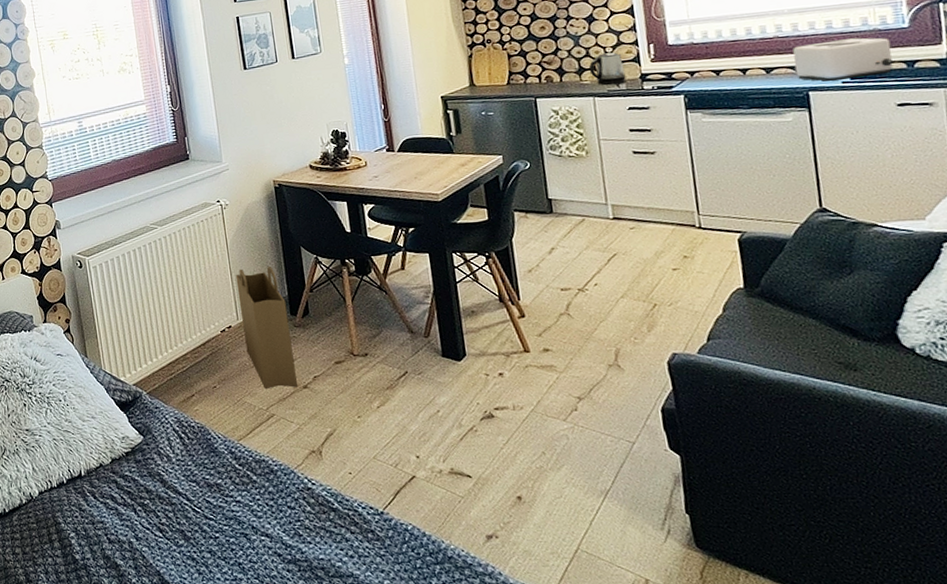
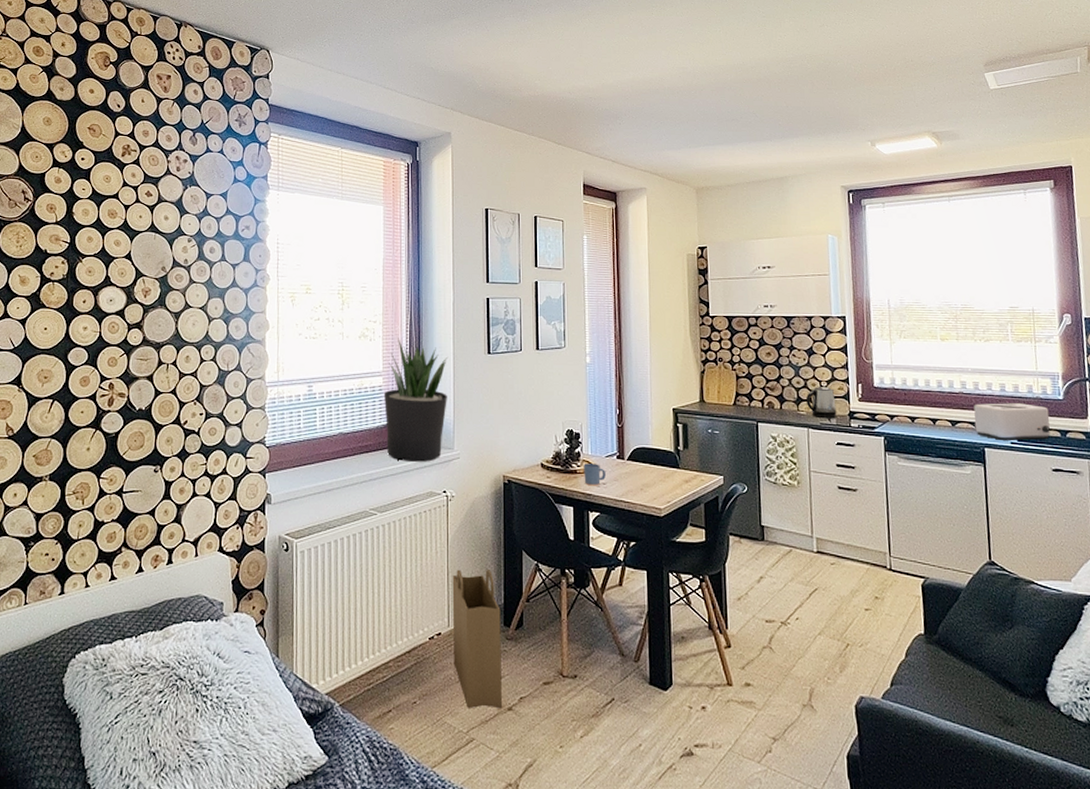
planter: none [148,67,211,179] -> present [383,338,447,463]
mug: none [353,159,377,181] -> present [583,463,606,486]

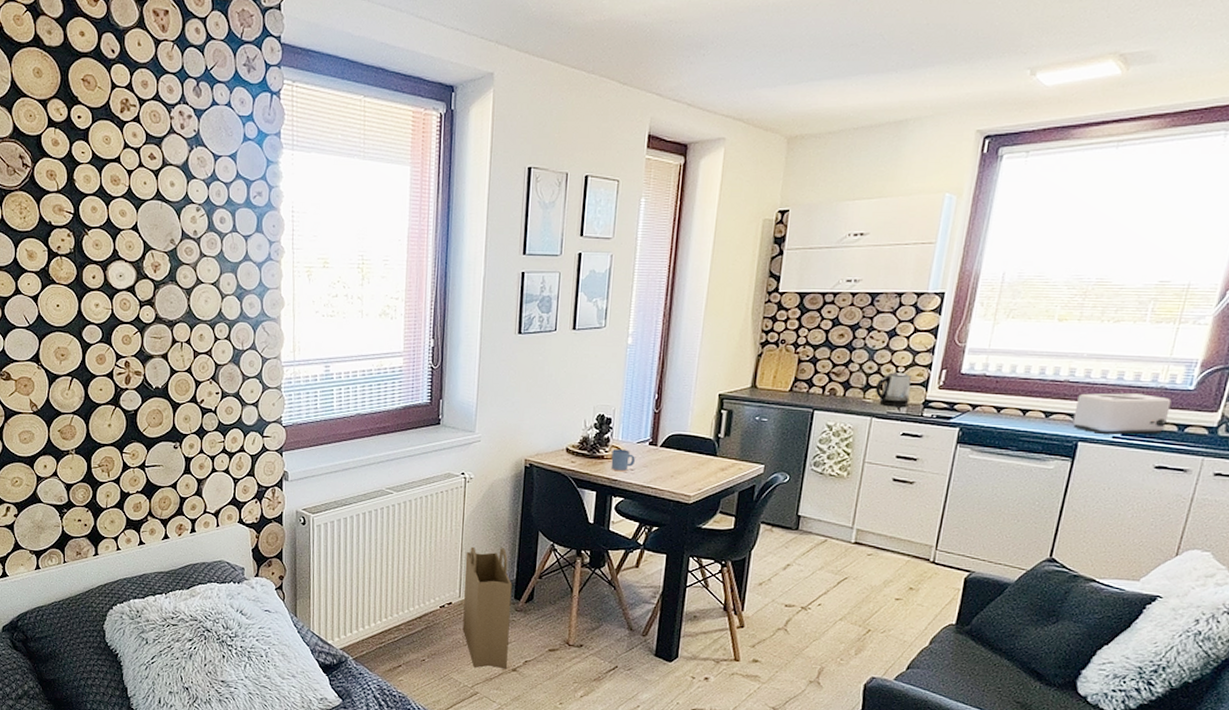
planter: present [383,338,447,463] -> none [403,316,474,445]

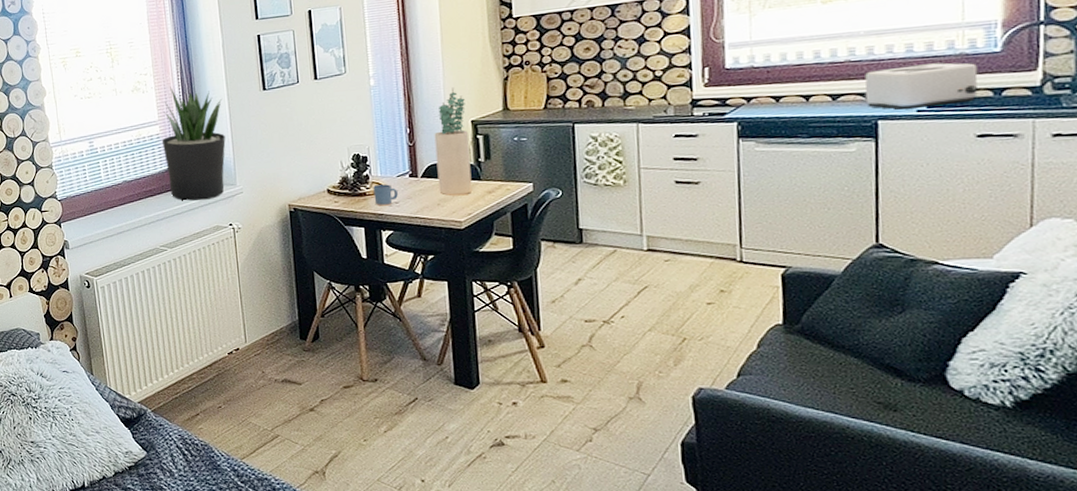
planter: none [403,316,474,445] -> present [161,86,226,202]
shopping bag: present [462,546,512,670] -> none [245,291,304,410]
vase: none [675,357,717,470] -> present [434,87,473,196]
kettle: present [875,372,913,408] -> none [634,76,675,111]

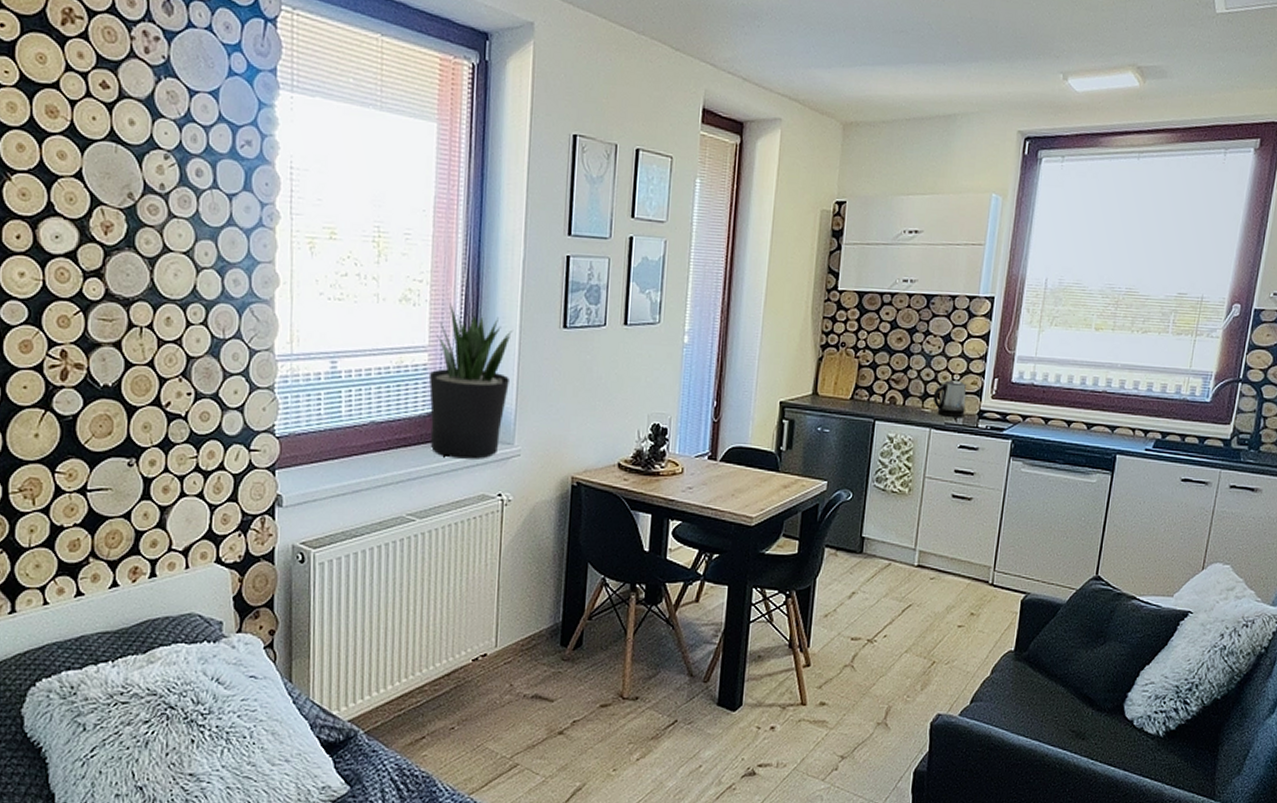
mug: present [373,184,398,206] -> none [667,464,693,491]
vase: present [434,87,473,196] -> none [736,359,777,488]
kettle: none [634,76,675,111] -> present [932,380,967,418]
toaster: present [864,62,978,110] -> none [1111,404,1193,447]

